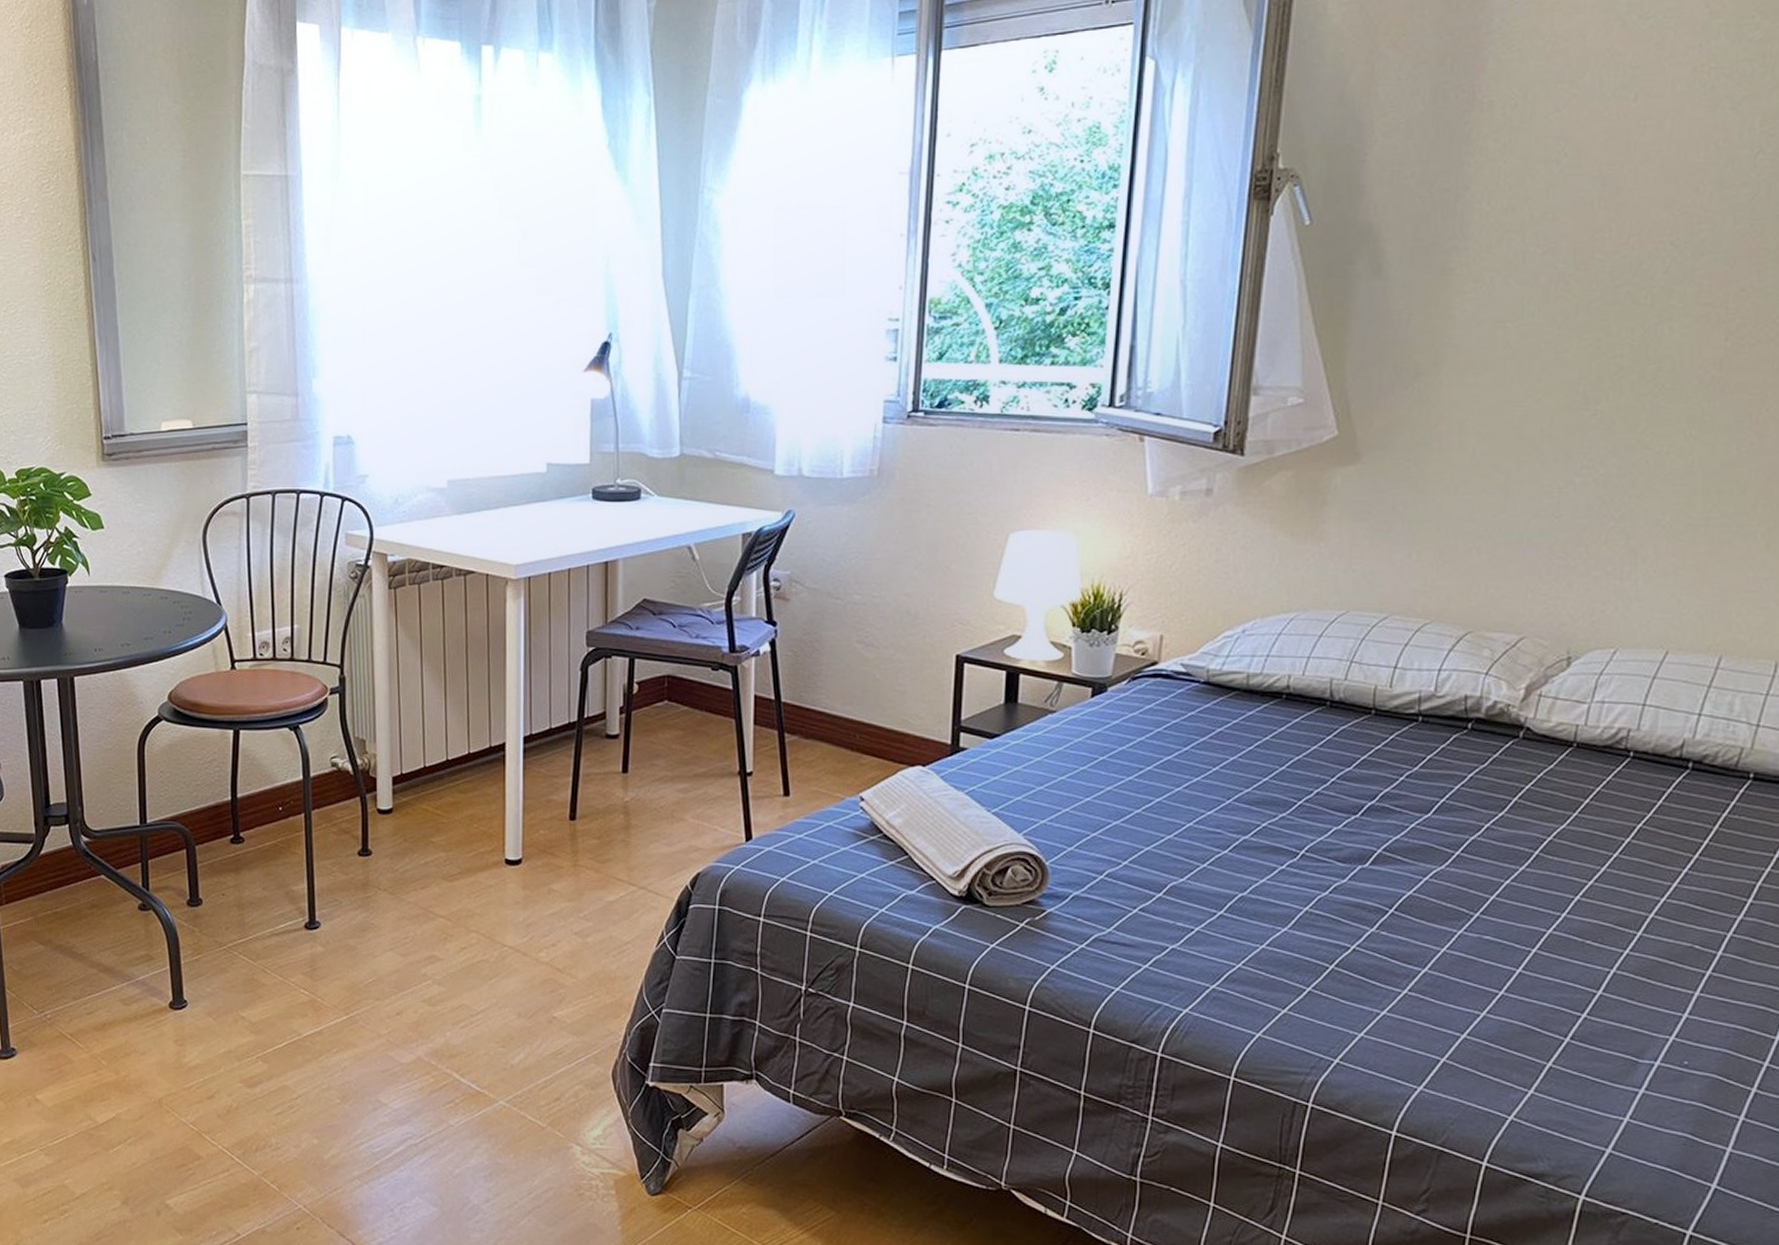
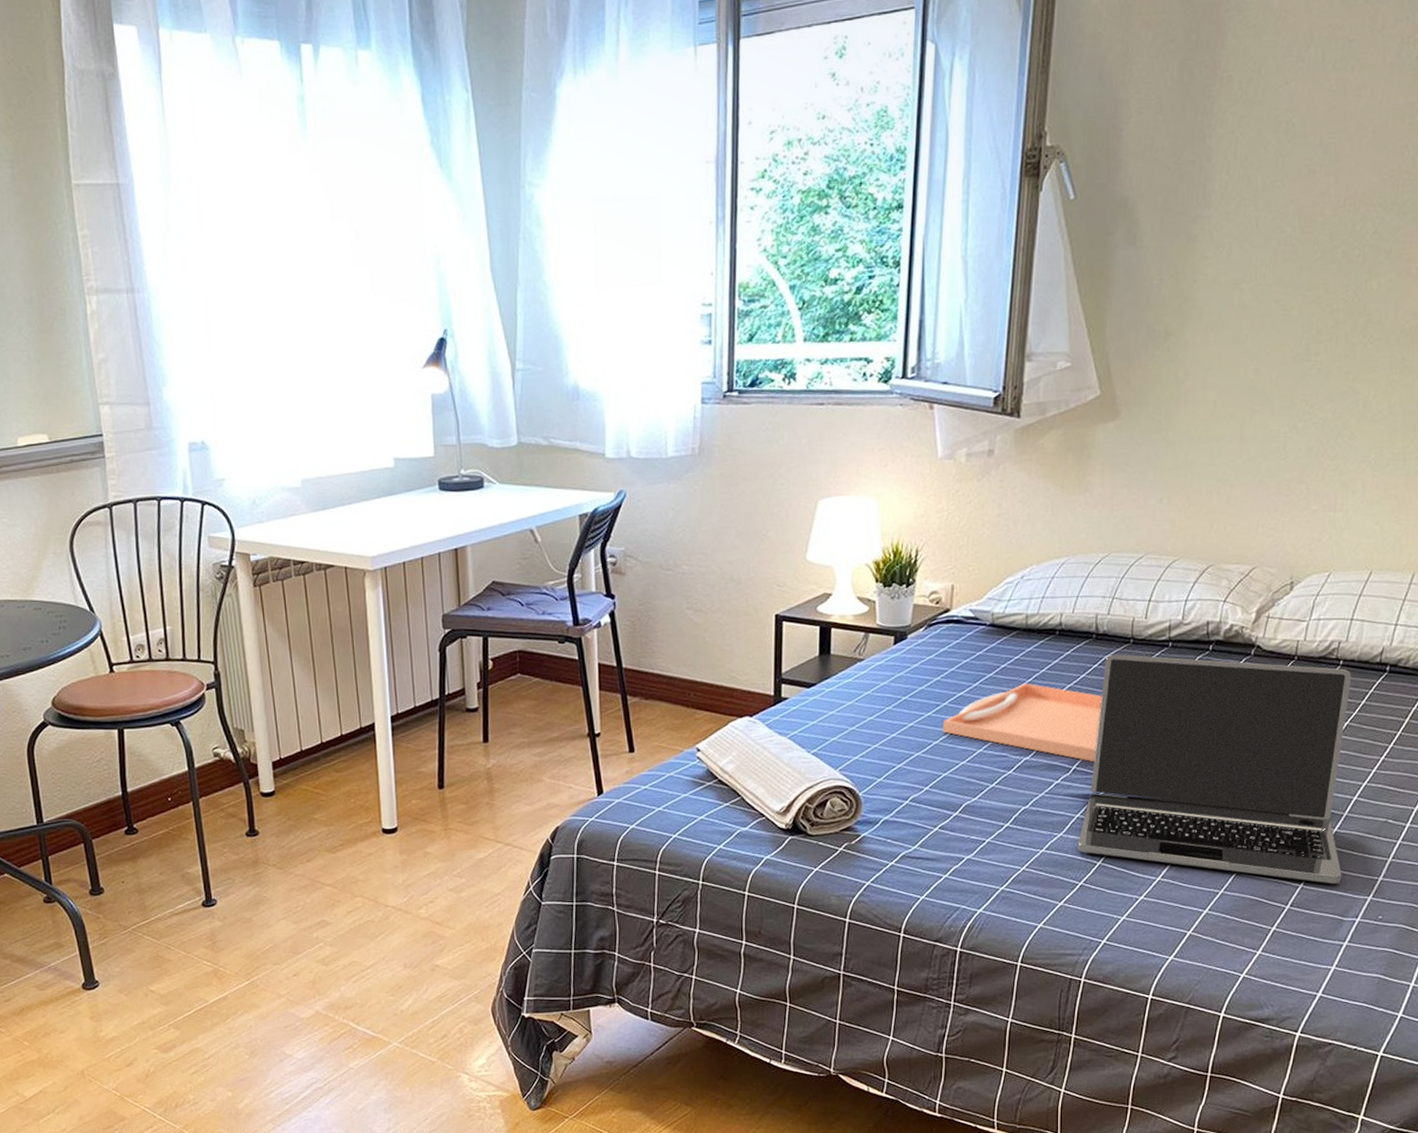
serving tray: none [1146,751,1337,847] -> present [942,683,1102,762]
laptop: none [1305,725,1645,1018] -> present [1077,654,1352,885]

